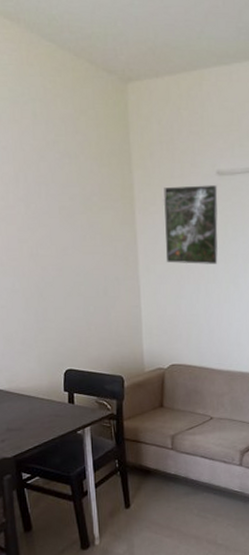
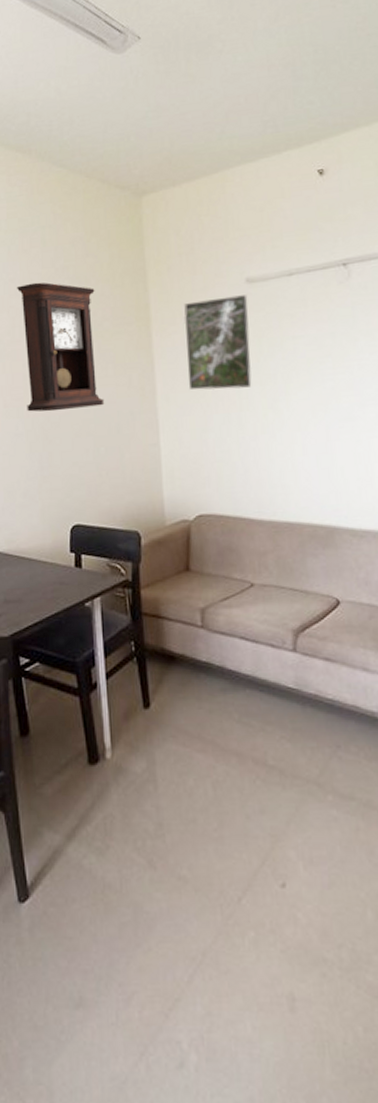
pendulum clock: none [10,153,93,273] -> present [17,282,105,412]

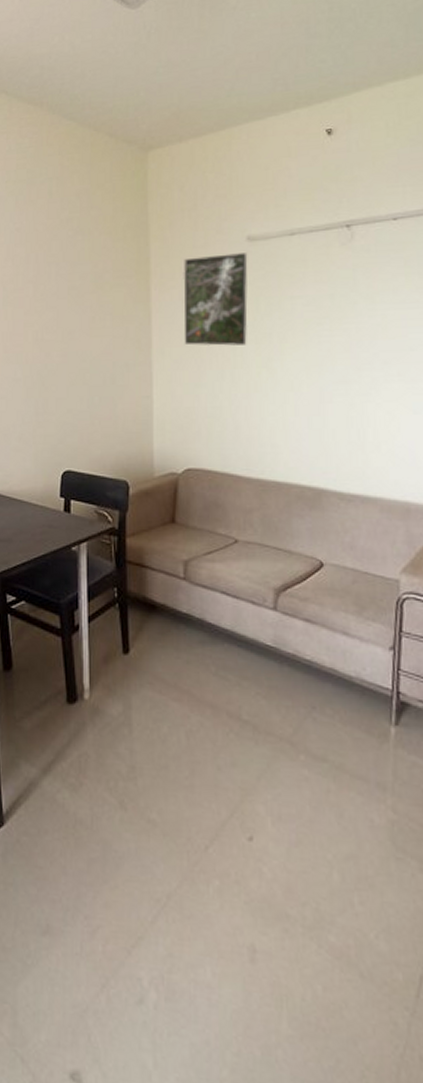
pendulum clock: present [17,282,105,412] -> none [22,232,101,359]

